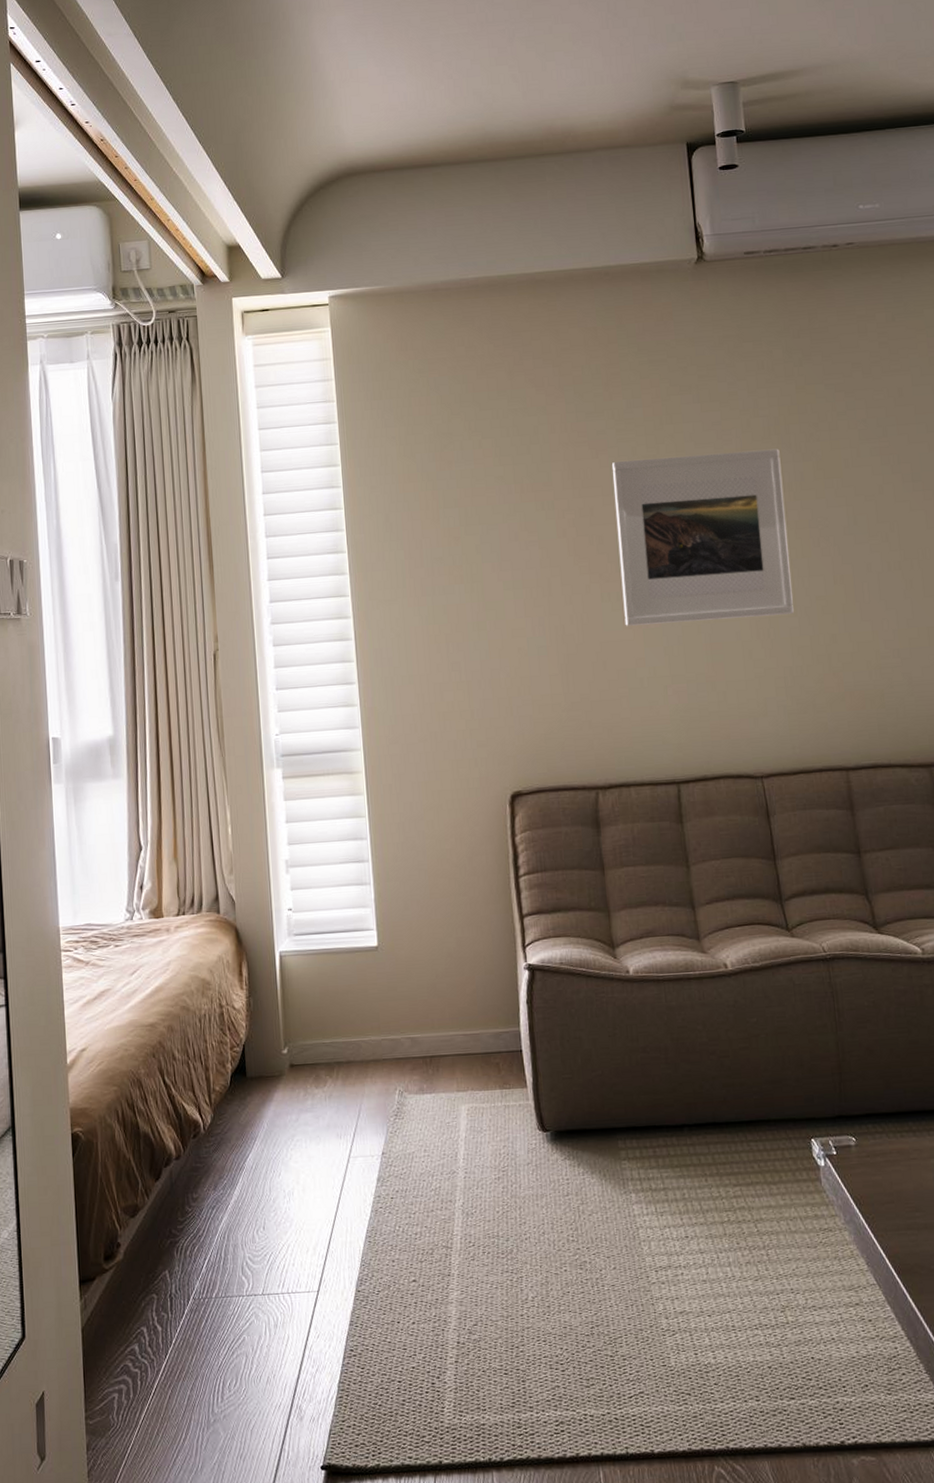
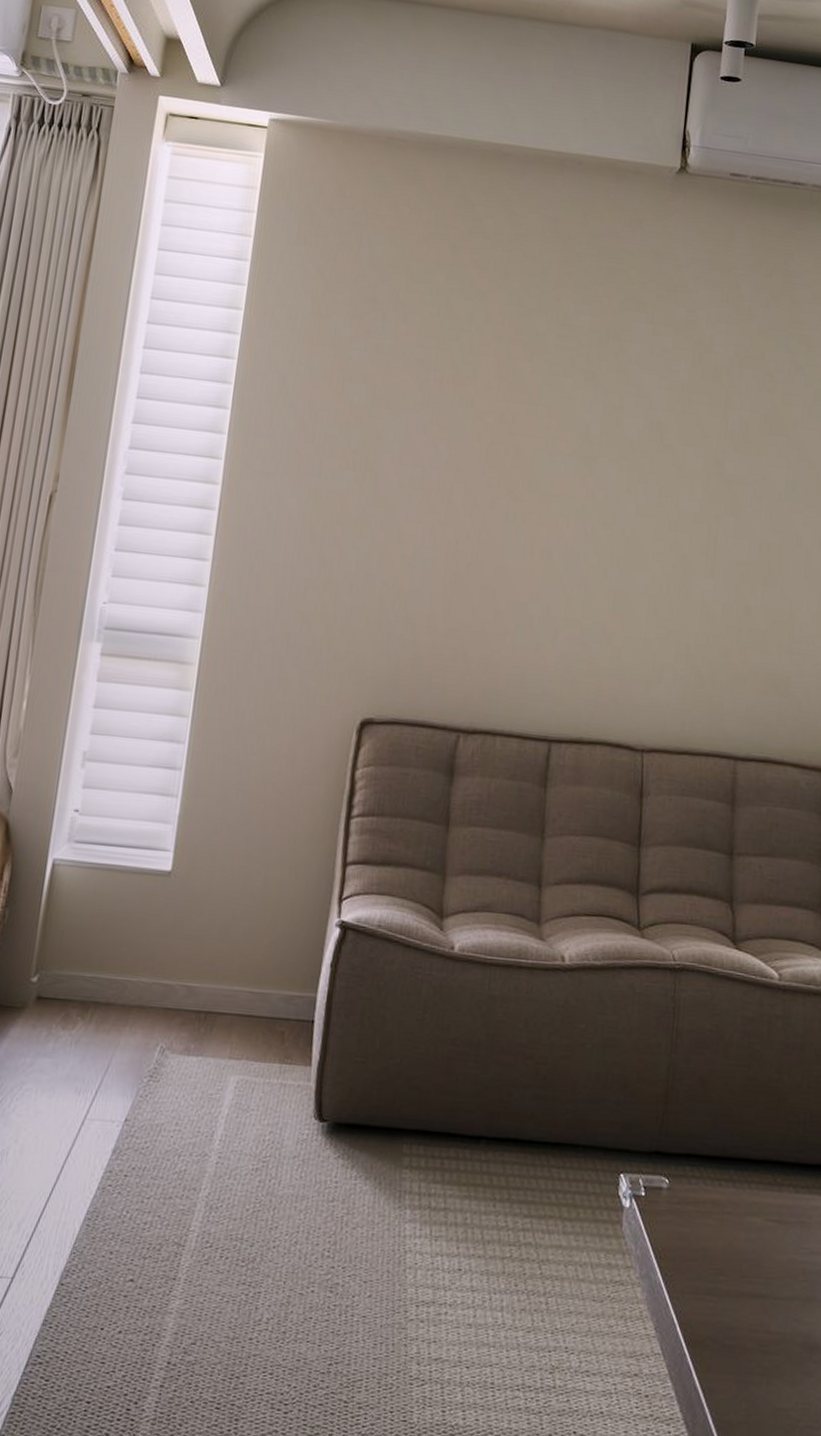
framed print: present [611,448,794,626] -> none [526,369,728,575]

